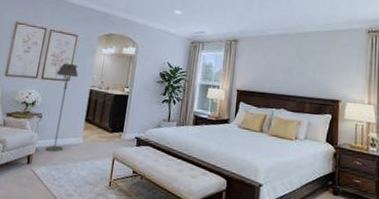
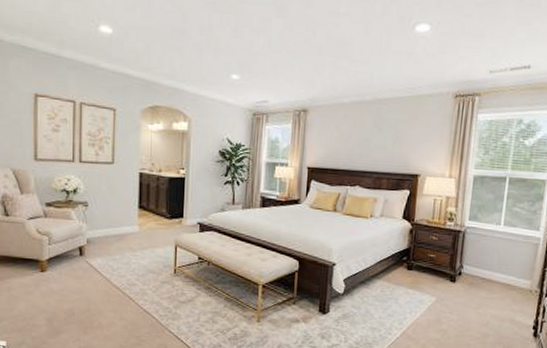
floor lamp: present [45,63,79,152] -> none [96,143,124,242]

